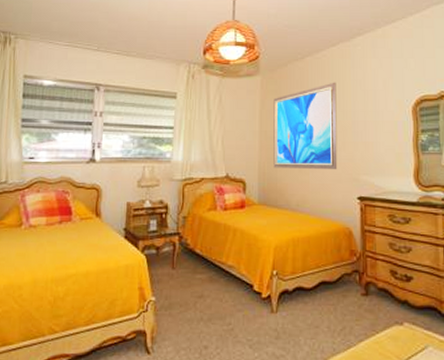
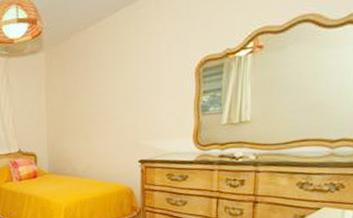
wall art: present [273,82,338,169] -> none [58,50,120,141]

